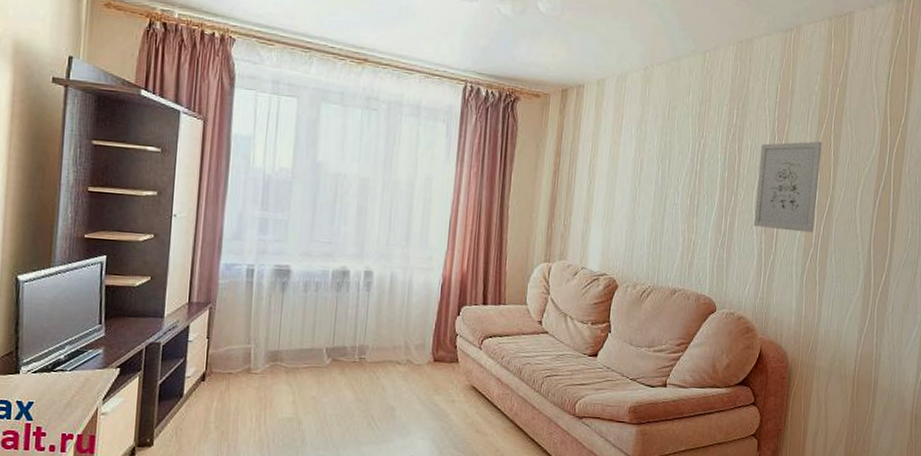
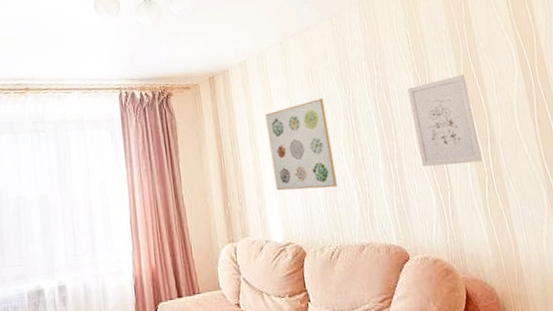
wall art: none [604,136,674,229] -> present [265,98,338,191]

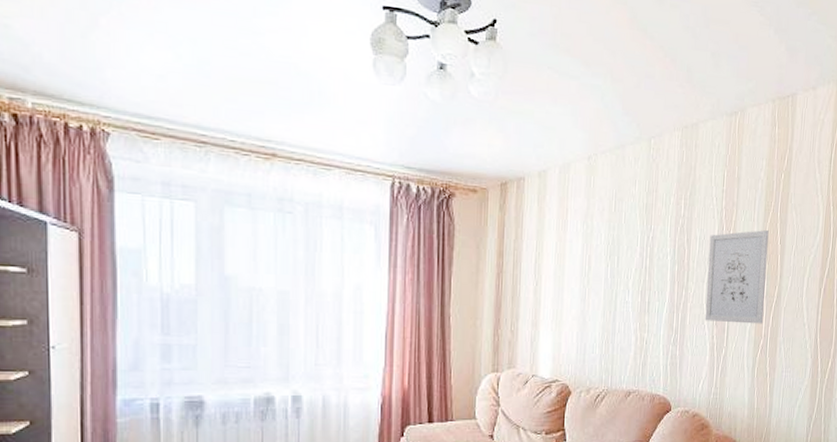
wall art: present [265,98,338,191] -> none [553,230,622,329]

